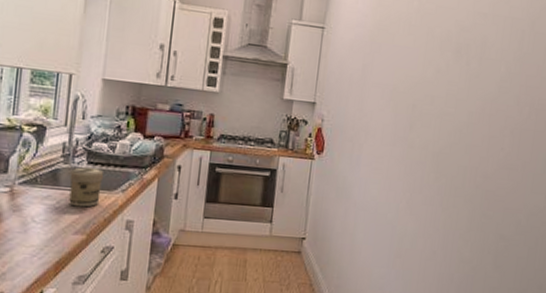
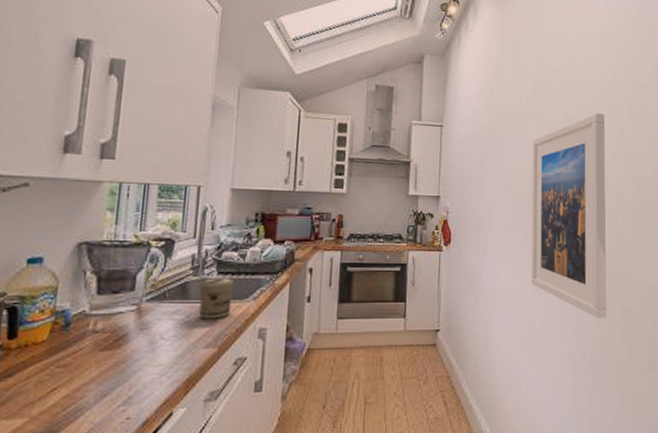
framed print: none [404,24,503,243] -> present [531,112,607,319]

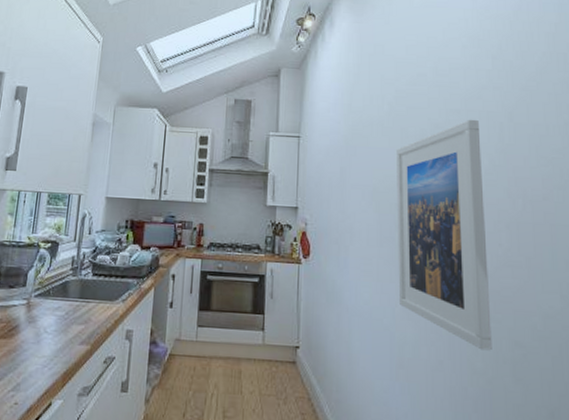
jar: present [199,278,235,319] -> none [76,279,107,318]

